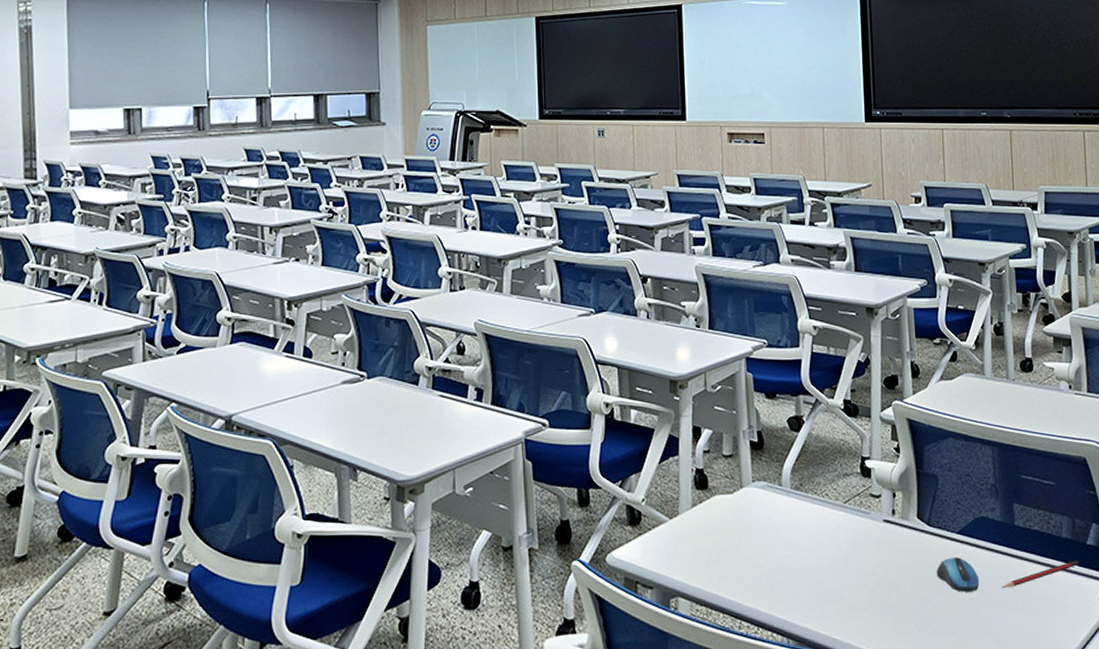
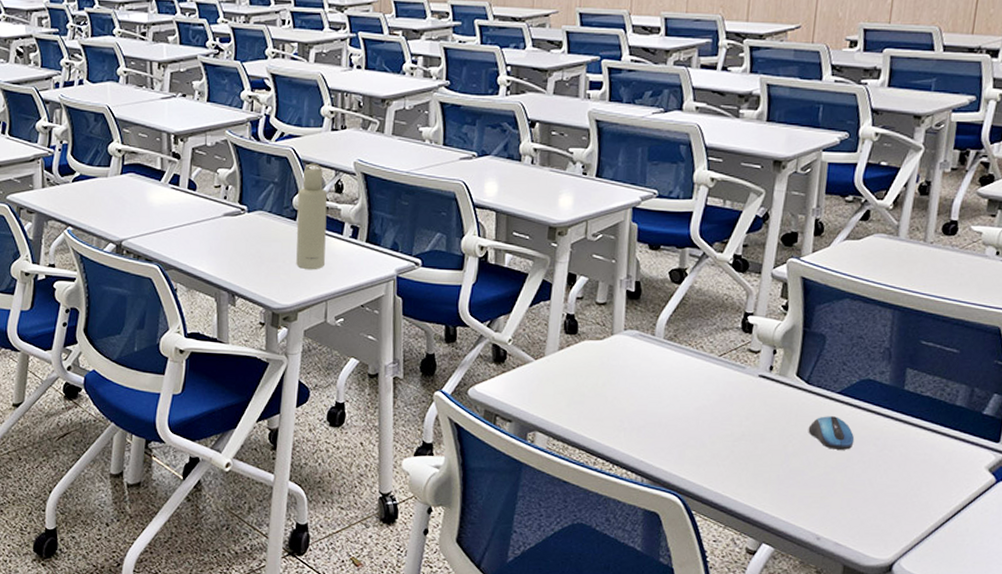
bottle: none [419,325,450,436] -> present [296,163,328,269]
pencil: present [1002,560,1080,588] -> none [878,428,971,449]

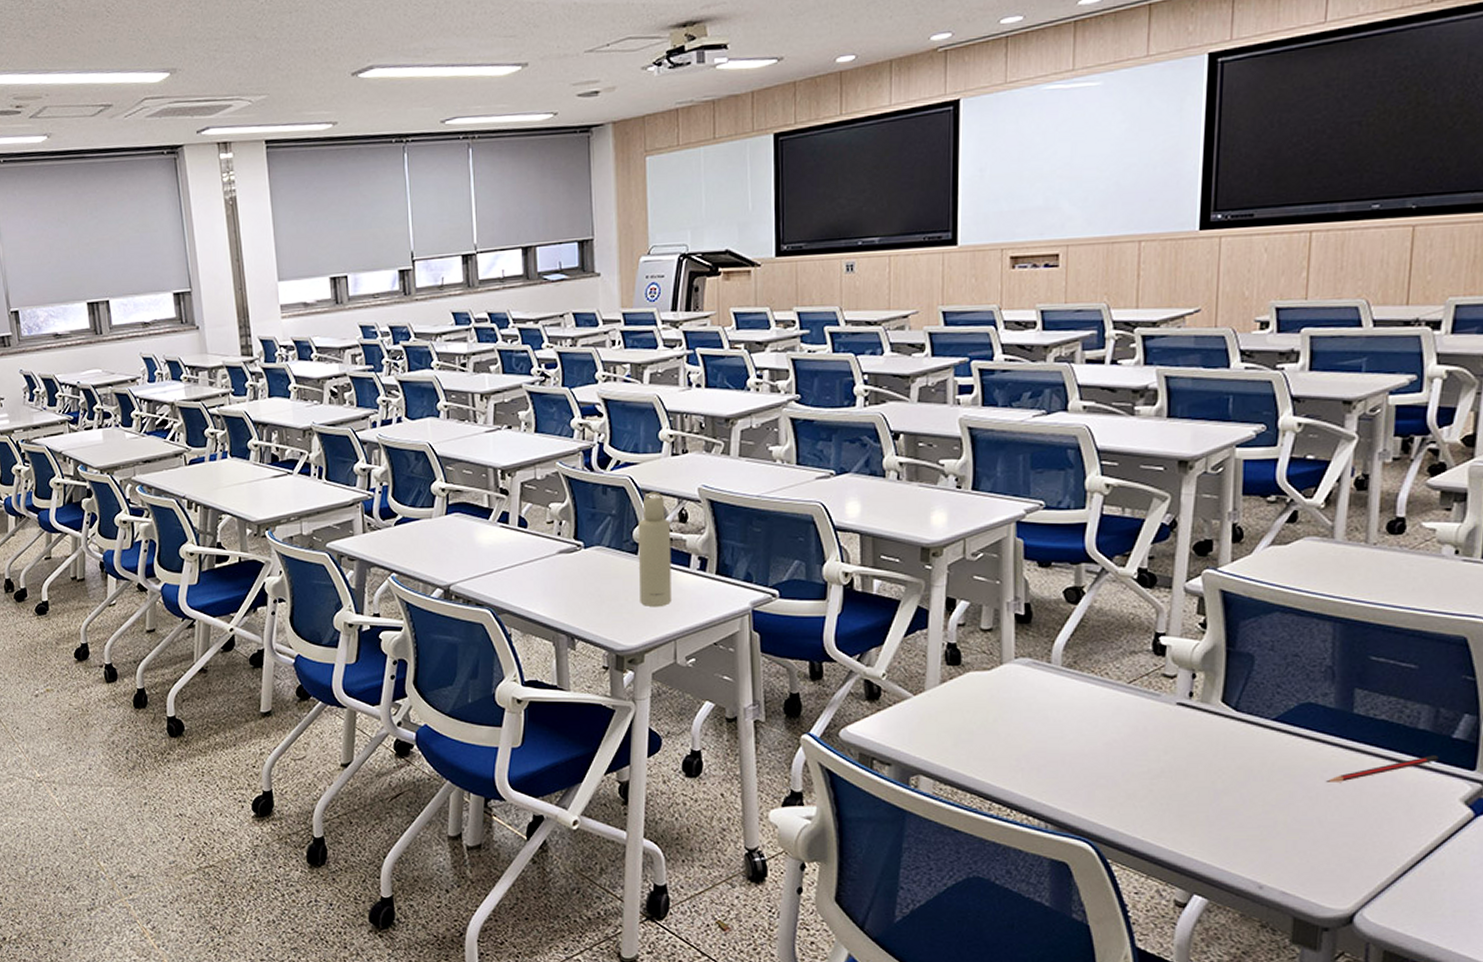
computer mouse: present [808,416,855,450] -> none [1240,746,1297,785]
pencil: none [878,428,971,449] -> present [1326,755,1439,782]

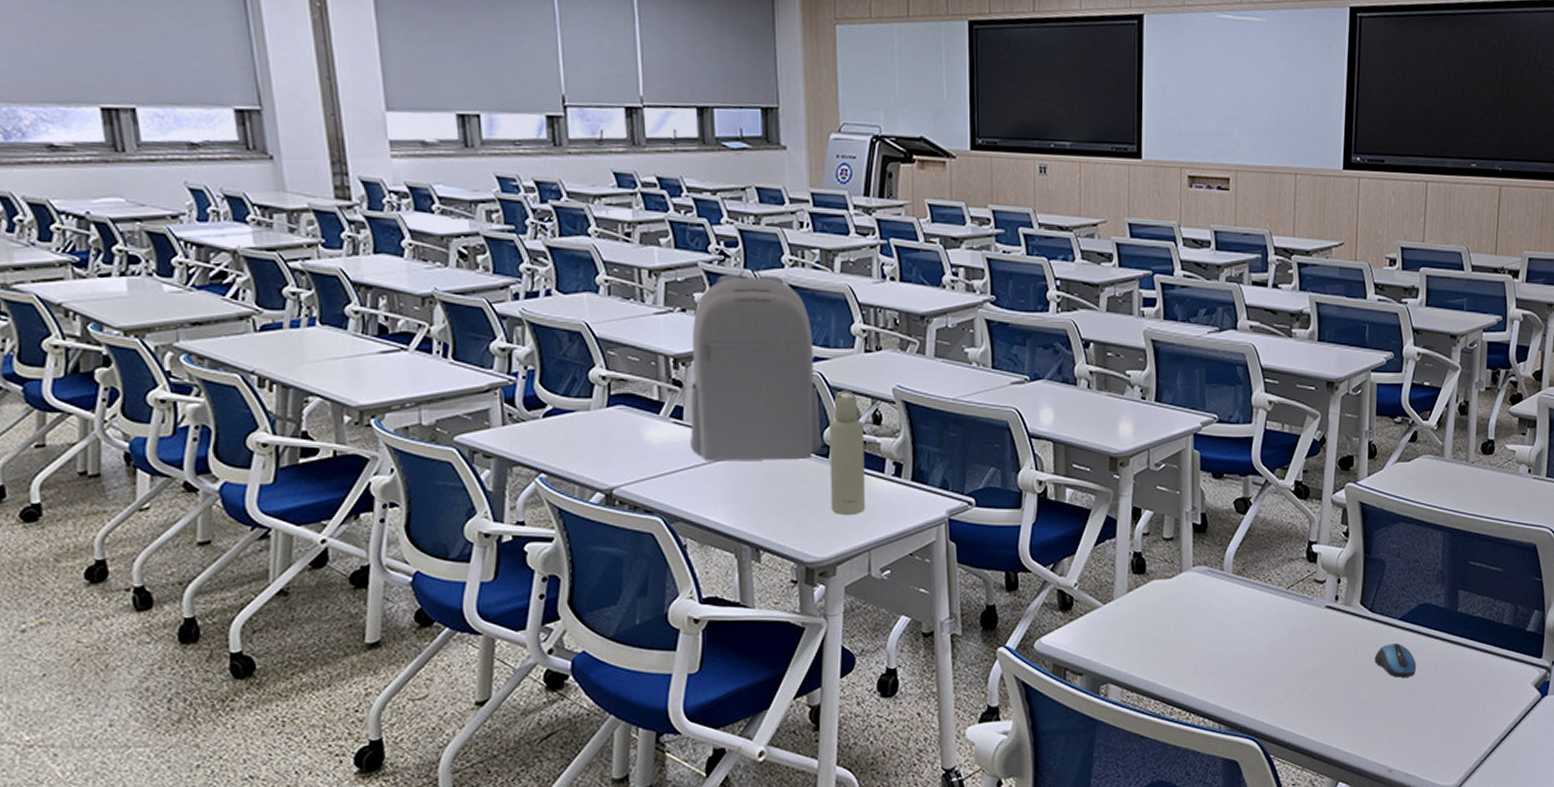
backpack: none [515,385,631,560] -> present [690,267,822,461]
computer mouse: none [1240,746,1297,785] -> present [1374,643,1417,678]
pencil: present [1326,755,1439,782] -> none [1438,646,1517,673]

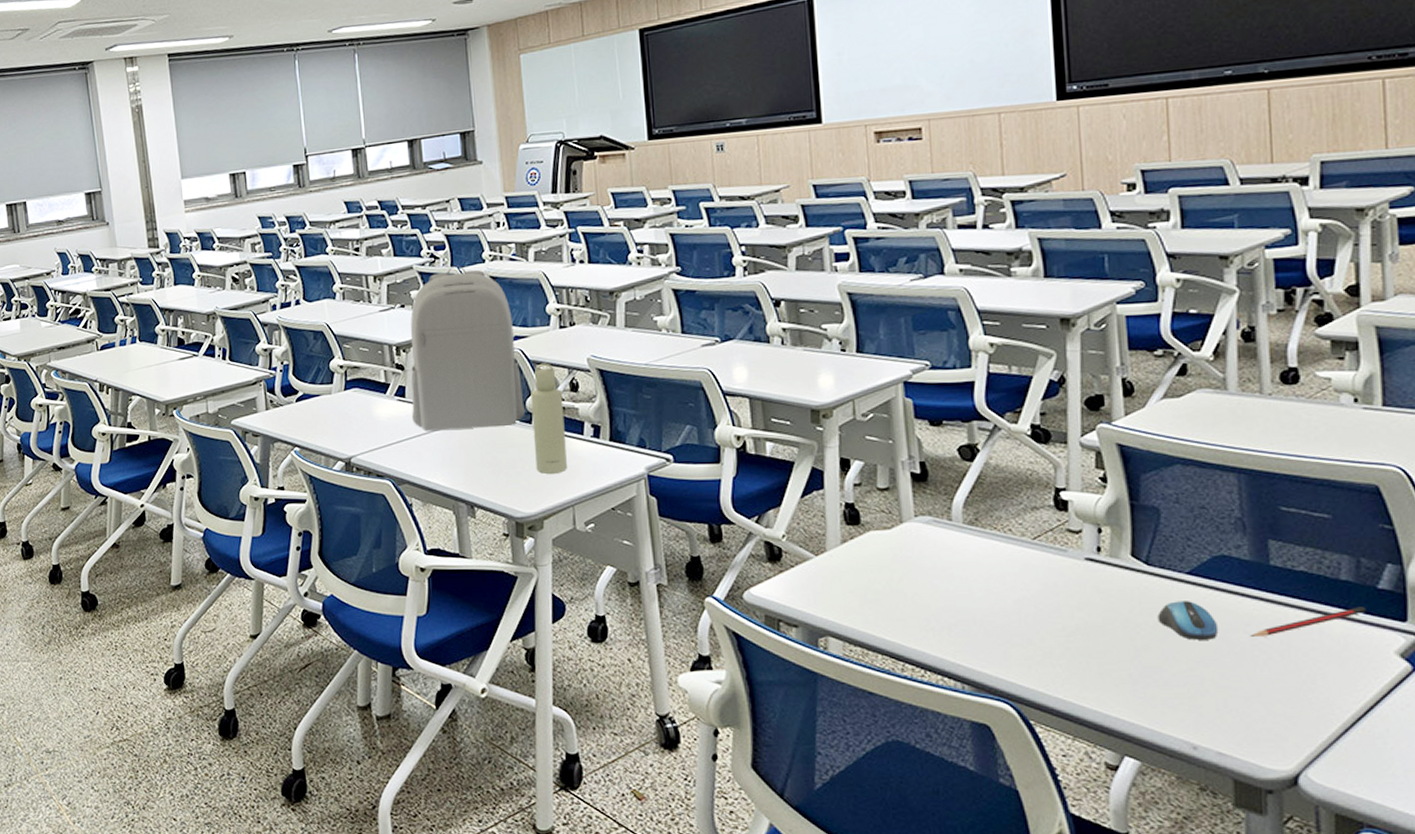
pencil: none [1438,646,1517,673] -> present [1251,607,1366,637]

